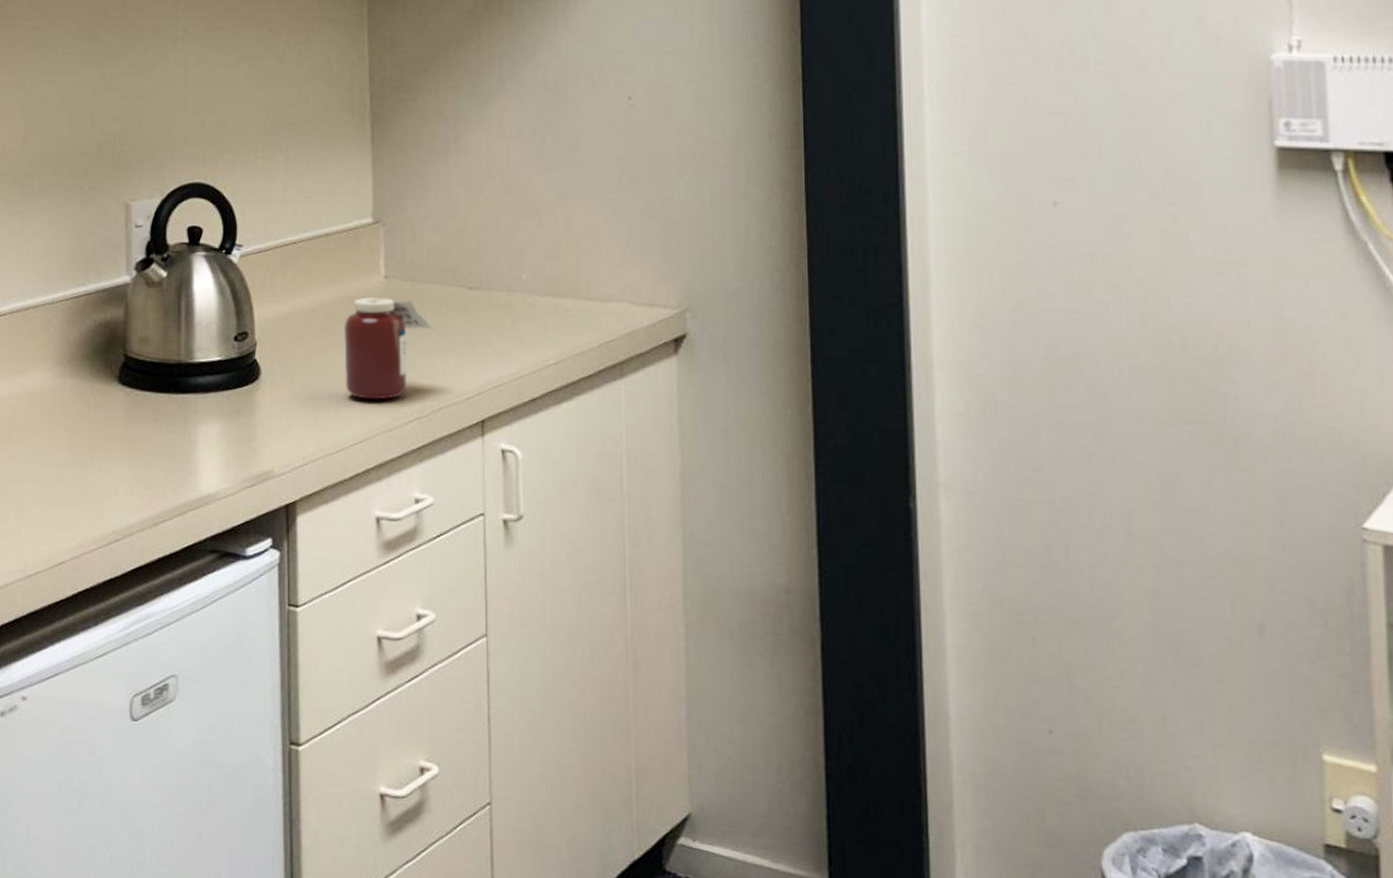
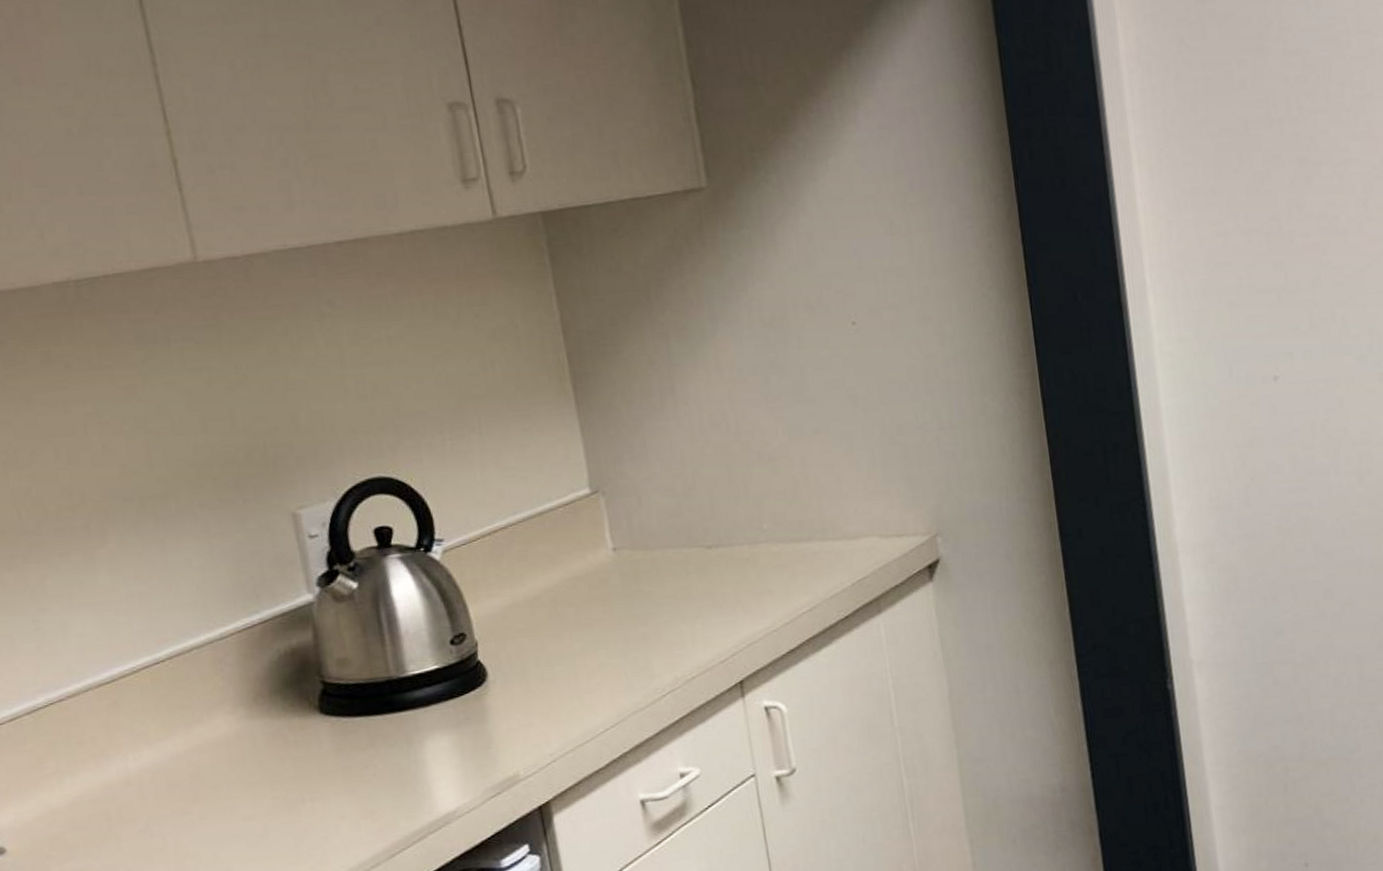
jar: present [343,296,434,400] -> none [575,570,675,682]

